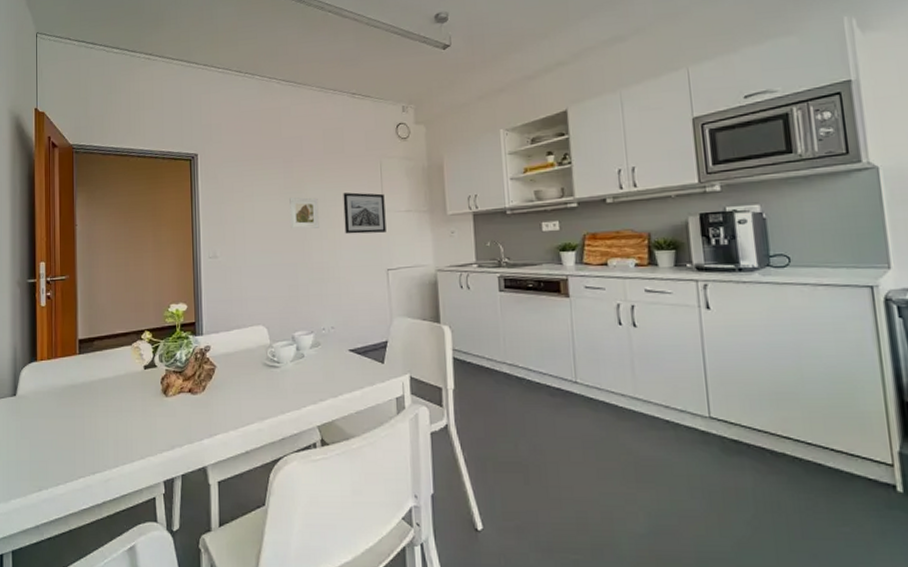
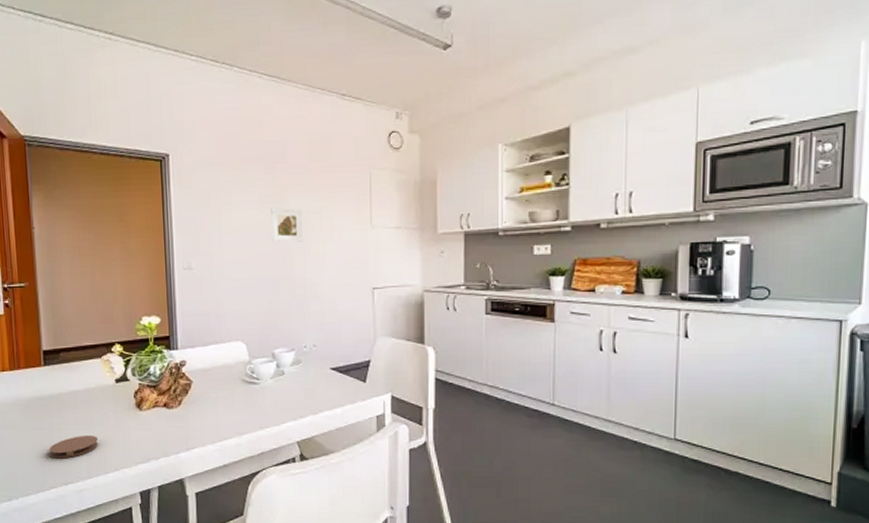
coaster: none [79,423,126,447] -> present [49,436,99,459]
wall art: present [343,192,386,234] -> none [329,205,374,250]

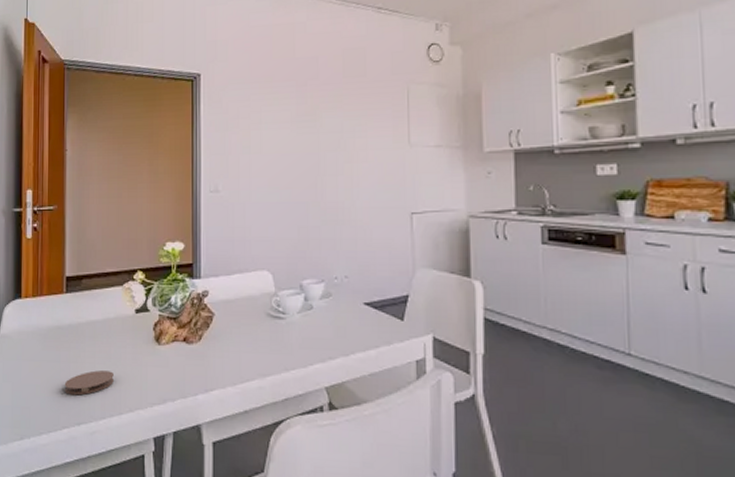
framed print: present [271,207,303,242] -> none [302,126,335,163]

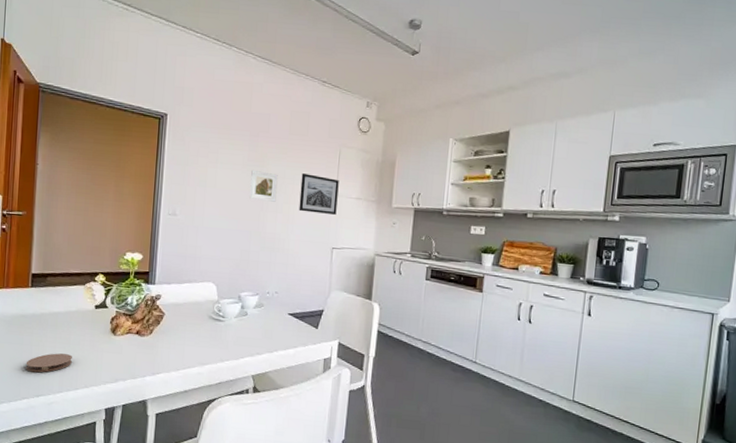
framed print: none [302,126,335,163] -> present [249,169,278,202]
wall art: none [363,123,412,171] -> present [299,173,339,215]

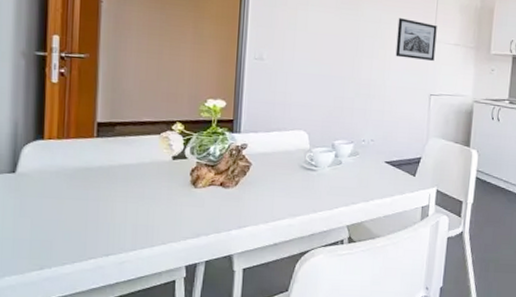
coaster: present [25,353,73,373] -> none [92,208,148,230]
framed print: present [249,169,278,202] -> none [343,13,374,47]

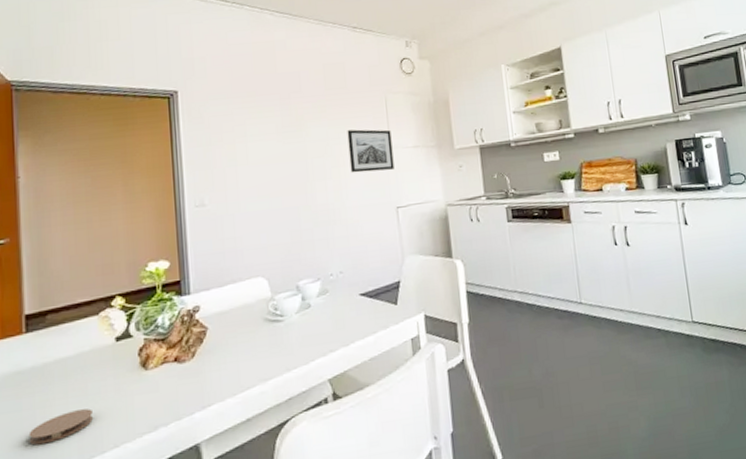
coaster: none [92,208,148,230] -> present [28,408,94,446]

